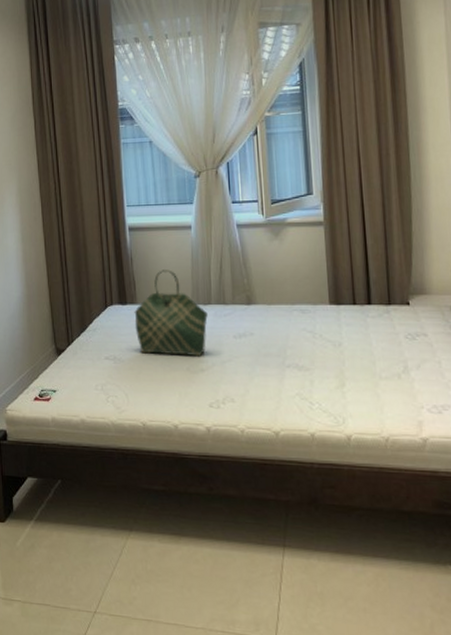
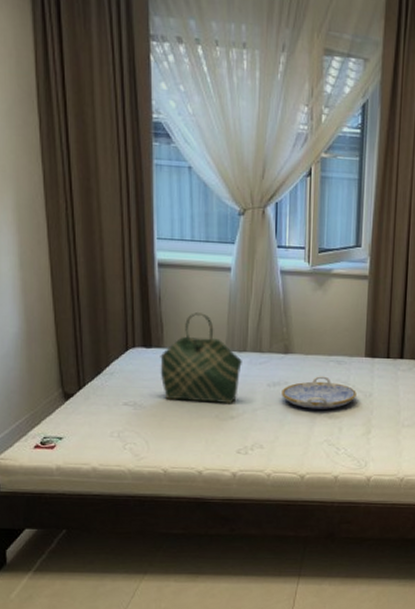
serving tray: none [248,326,325,361] -> present [282,376,356,409]

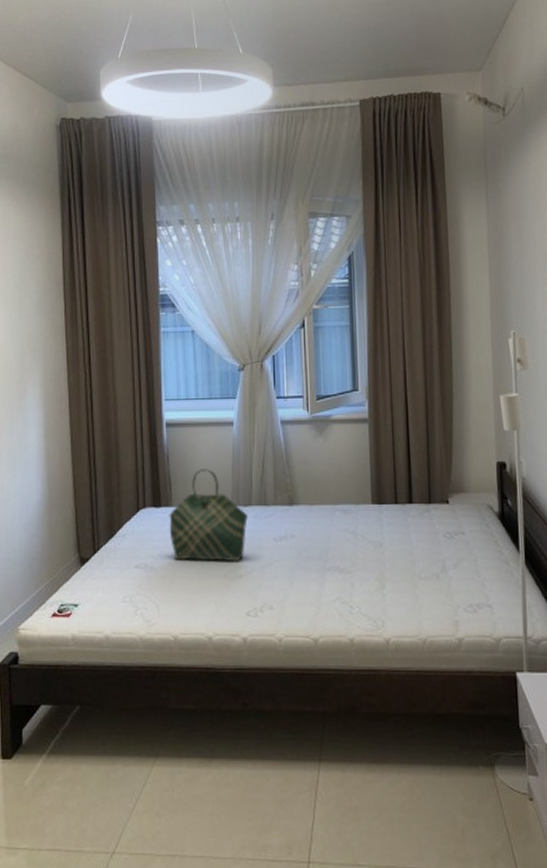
serving tray: present [282,376,356,409] -> none [289,527,366,564]

